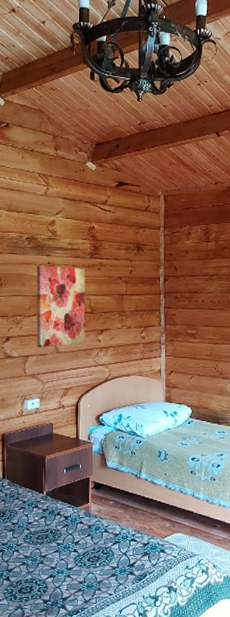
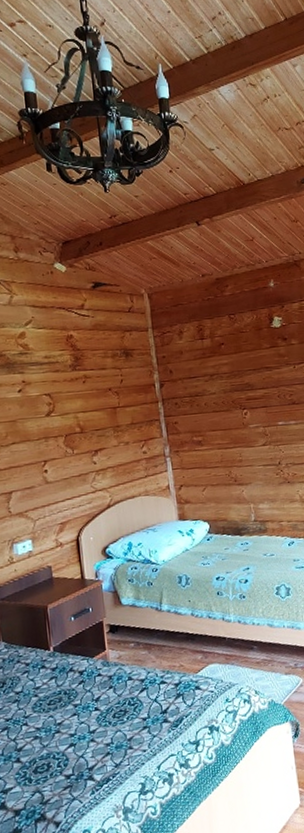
wall art: present [36,265,86,348] -> none [9,383,78,480]

